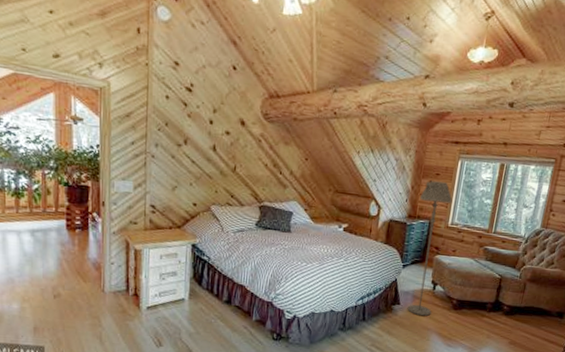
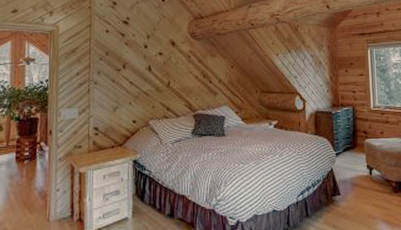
floor lamp: present [407,181,453,316] -> none [340,70,373,204]

